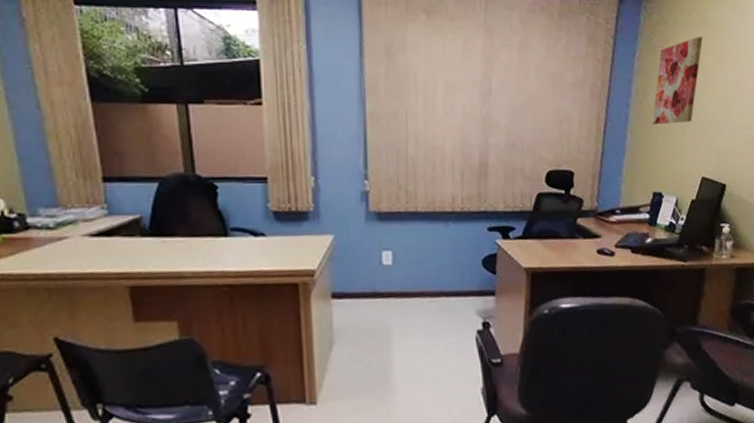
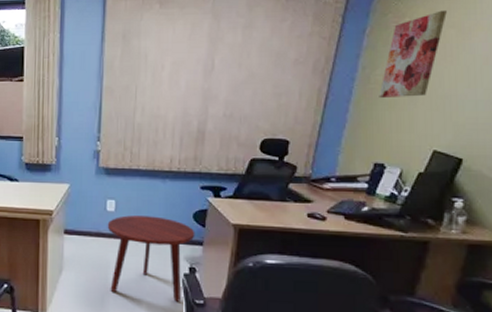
side table: none [384,266,486,365] -> present [107,215,195,302]

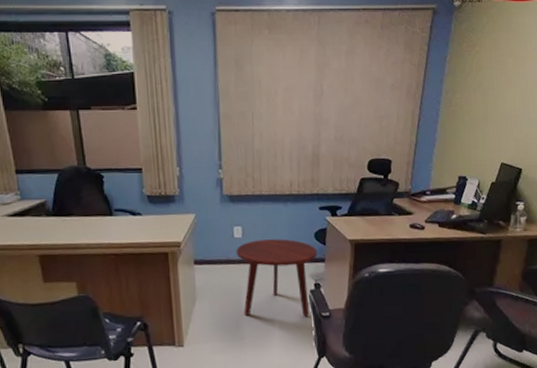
wall art: present [379,10,447,99] -> none [459,41,506,119]

